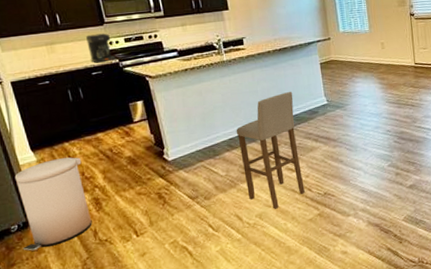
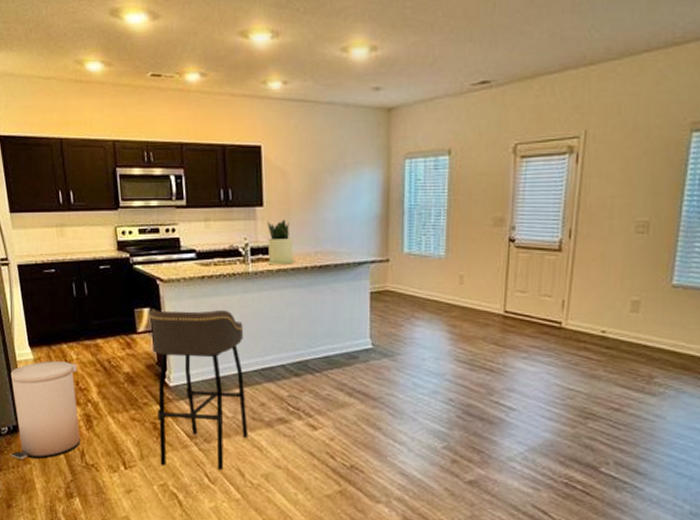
coffee maker: present [86,33,117,63] -> none [98,220,128,255]
bar stool: none [142,92,241,227] -> present [149,308,248,470]
planter: none [233,18,260,54] -> present [266,219,296,266]
bar stool: present [236,91,305,209] -> none [251,323,329,473]

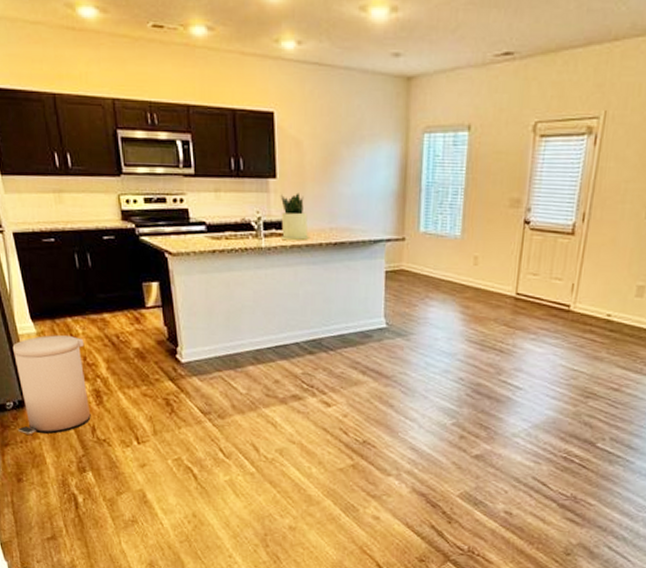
bar stool: present [149,308,248,470] -> none [158,283,263,445]

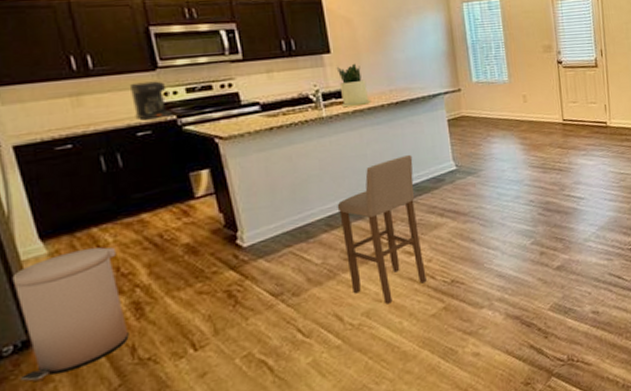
coffee maker: none [100,186,133,225] -> present [130,81,174,120]
bar stool: none [265,302,343,448] -> present [337,154,427,305]

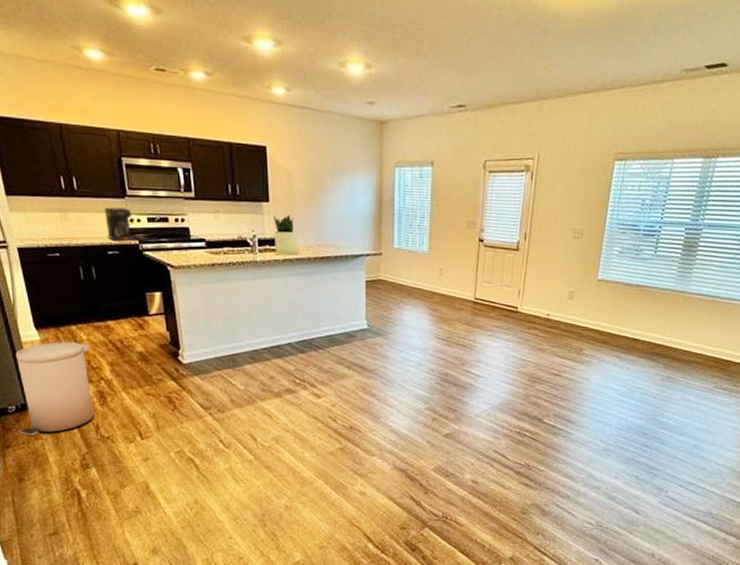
bar stool: present [337,154,427,305] -> none [261,307,330,435]

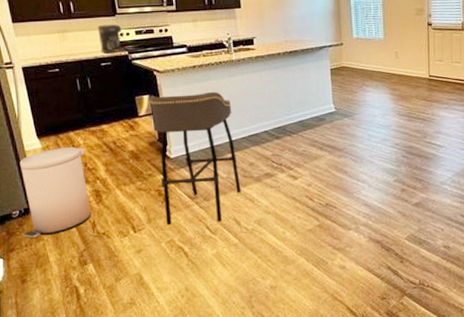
bar stool: none [161,292,259,436] -> present [149,91,241,226]
planter: present [272,214,300,256] -> none [244,17,270,54]

